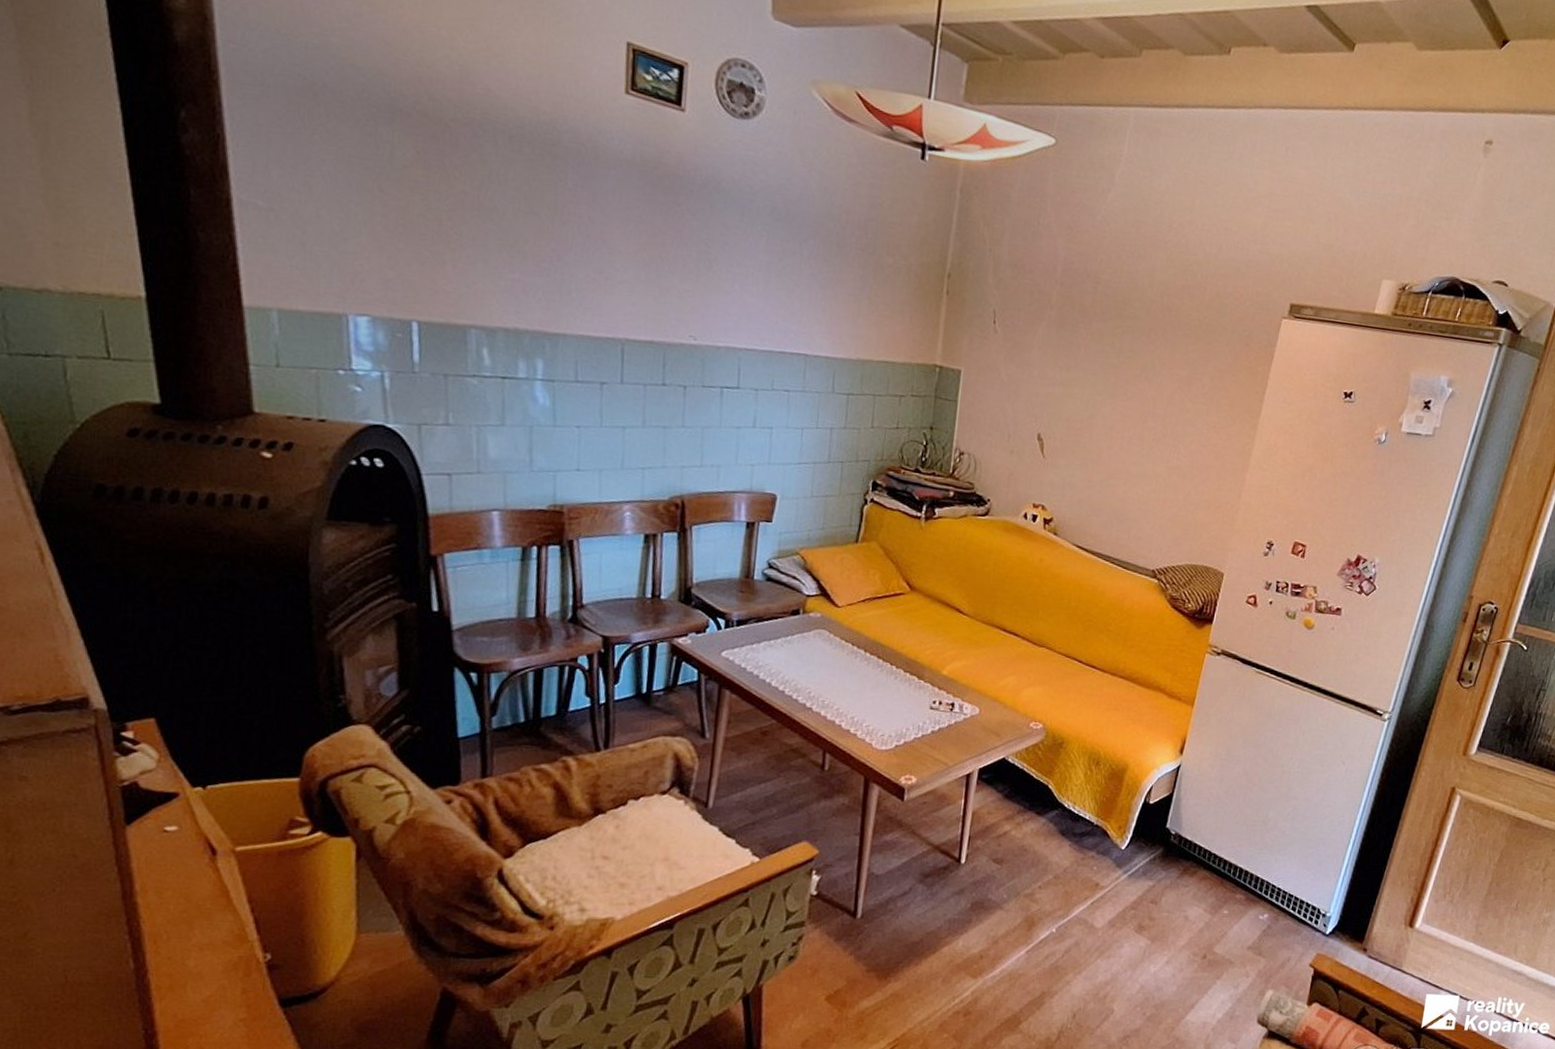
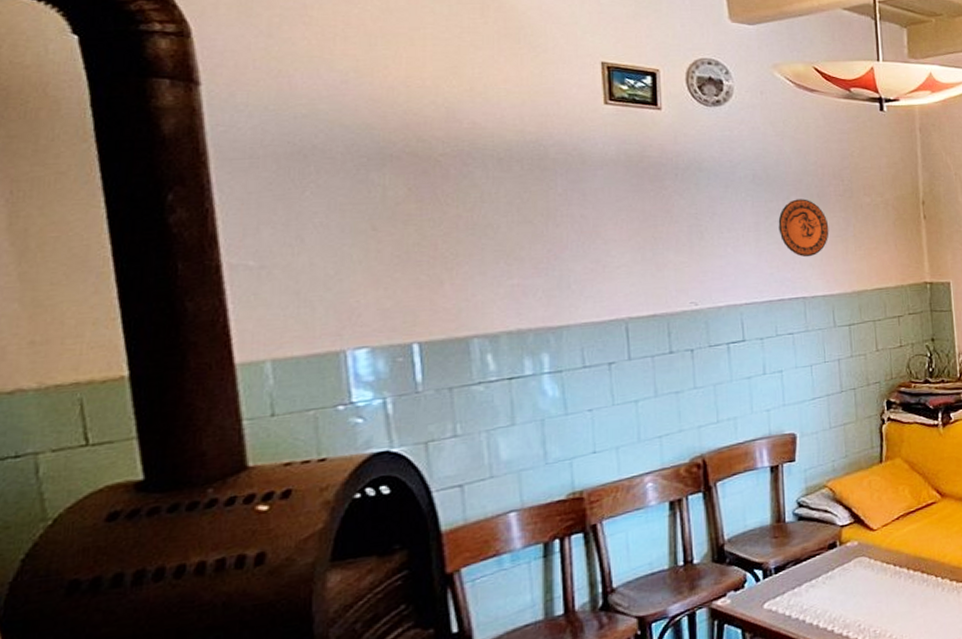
decorative plate: none [790,244,844,312] -> present [778,199,829,258]

